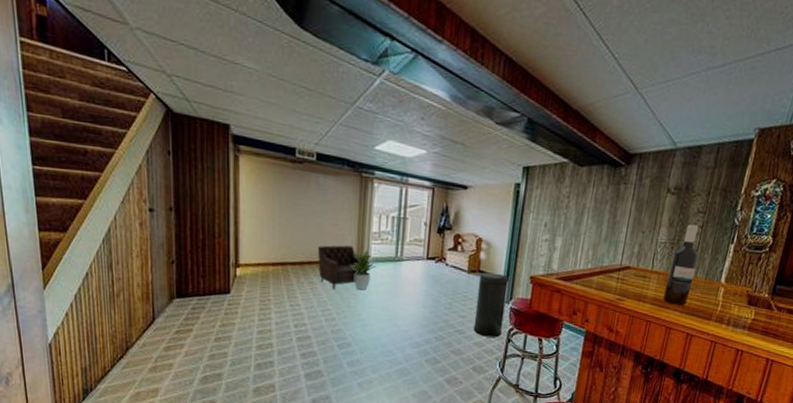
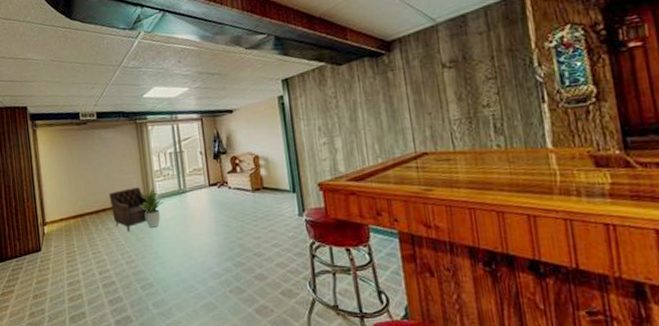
pedal bin: present [473,272,509,339] -> none [264,186,303,257]
wine bottle: present [663,224,700,306] -> none [474,92,513,185]

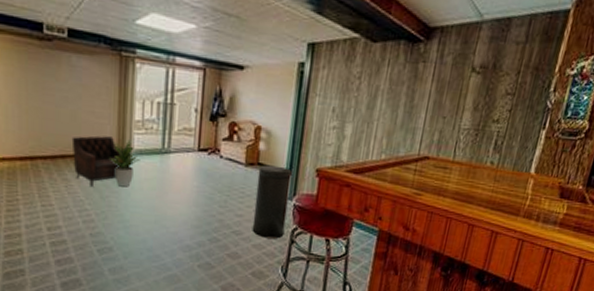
pedal bin: none [264,186,303,257] -> present [252,165,292,240]

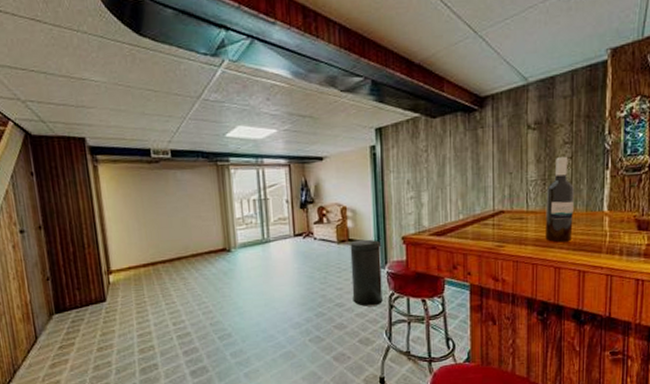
armchair: present [71,135,131,188] -> none [184,235,237,282]
potted plant: present [110,140,140,187] -> none [219,236,245,278]
wine bottle: none [465,107,507,200] -> present [545,156,575,243]

